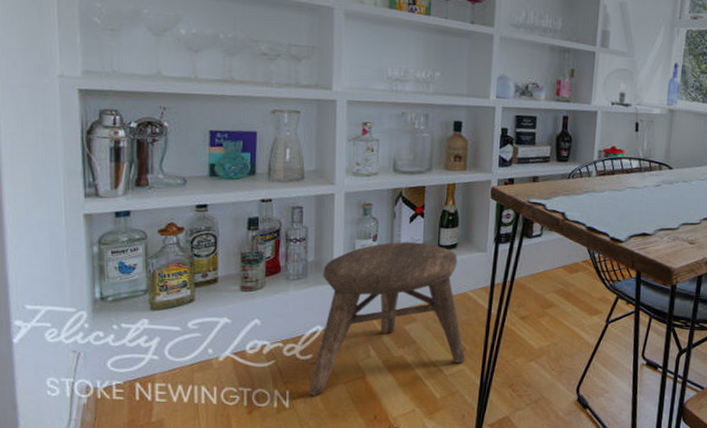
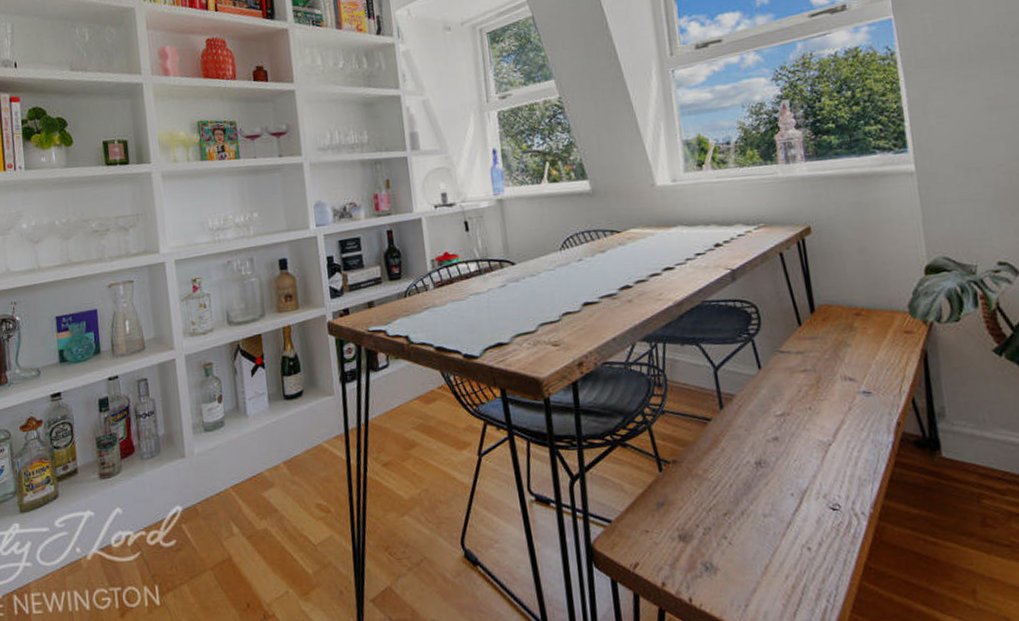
stool: present [309,241,465,396] -> none [174,395,332,588]

